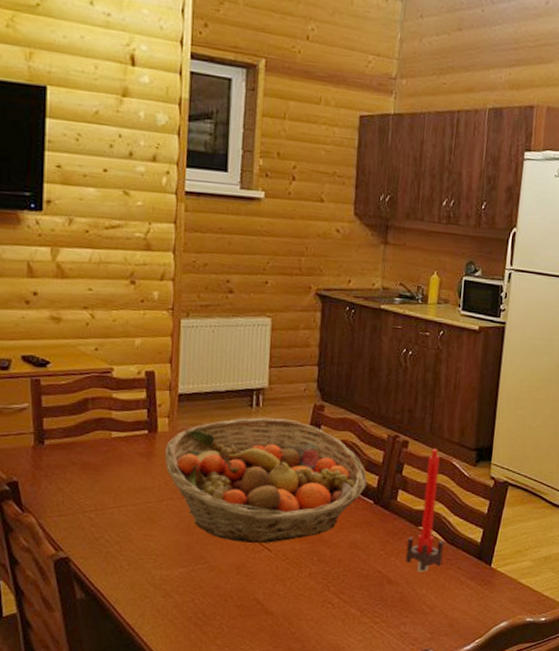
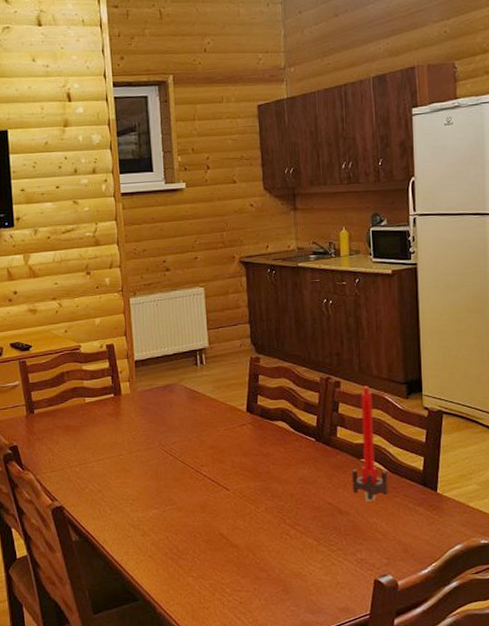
fruit basket: present [164,417,367,543] -> none [129,372,307,484]

